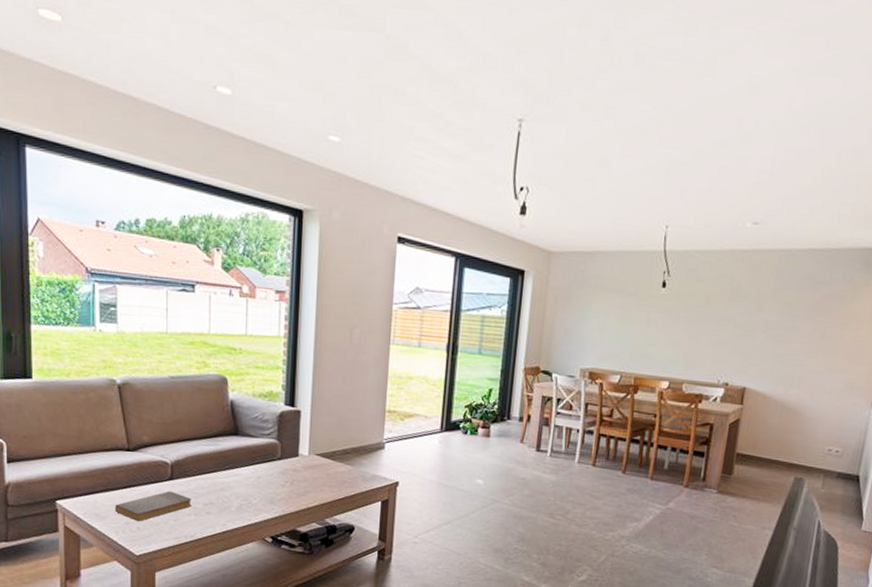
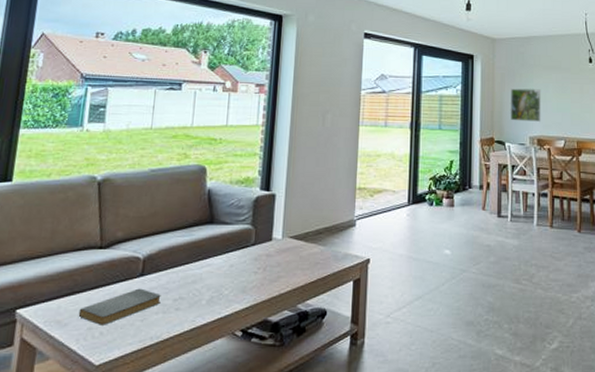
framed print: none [561,312,601,353] -> present [511,88,542,122]

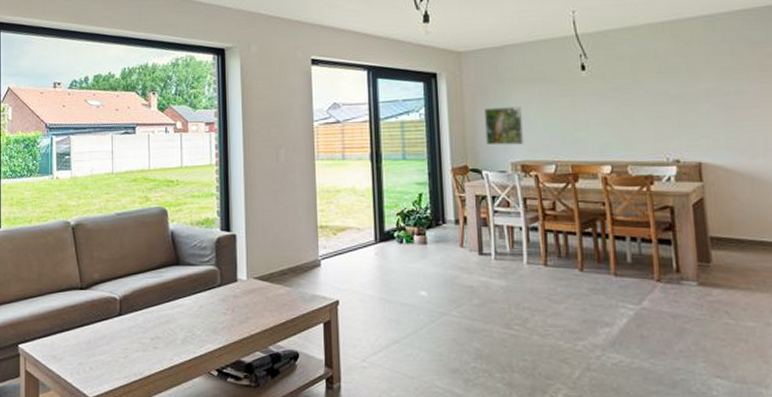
book: present [78,288,161,325] -> none [70,327,139,361]

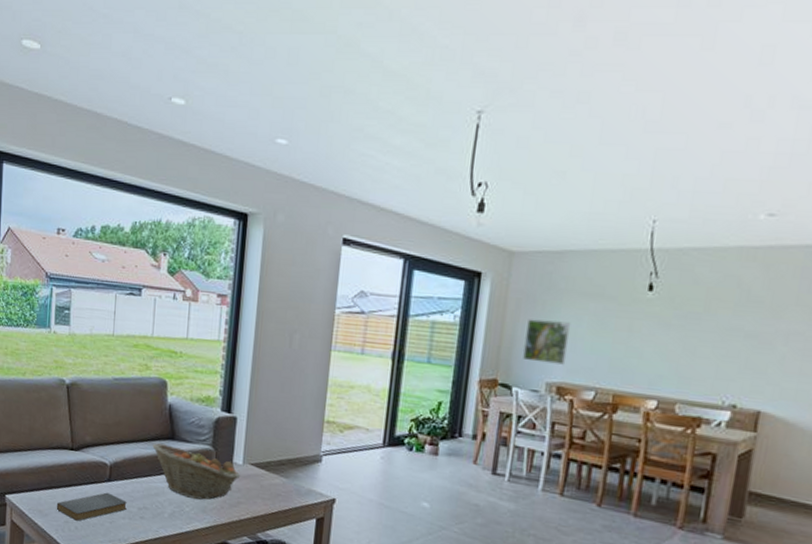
book: none [70,327,139,361] -> present [56,492,127,521]
fruit basket: none [159,271,246,322] -> present [152,443,241,500]

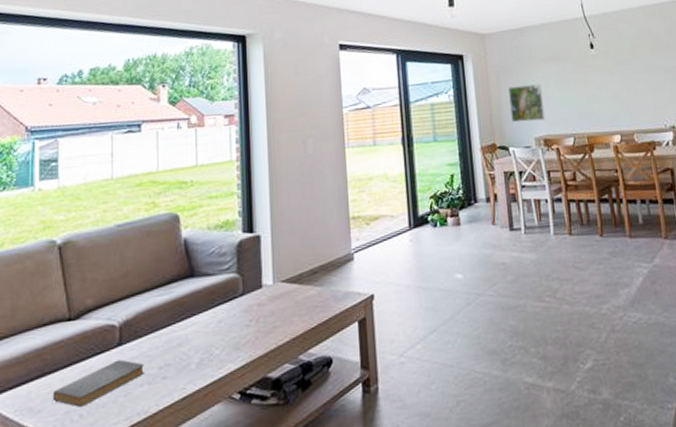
fruit basket: present [152,443,241,500] -> none [169,279,273,339]

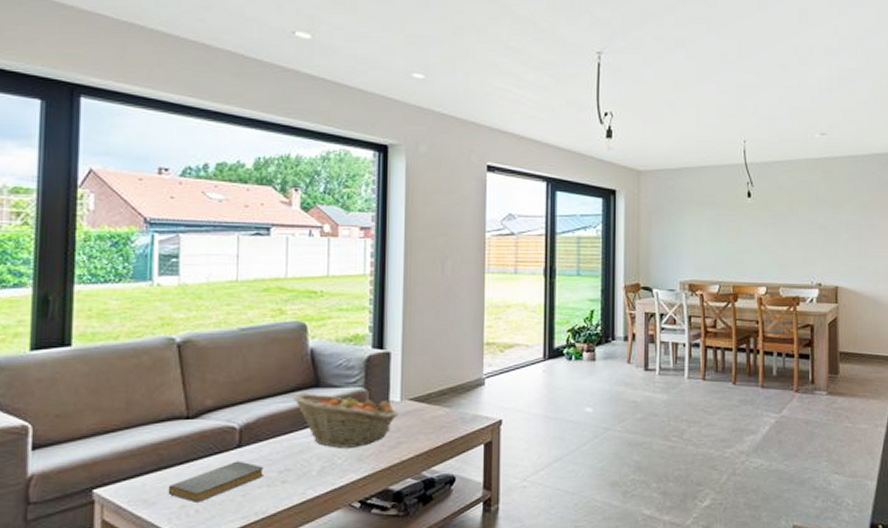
fruit basket: none [169,279,273,339] -> present [292,393,399,449]
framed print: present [508,84,546,123] -> none [659,228,694,265]

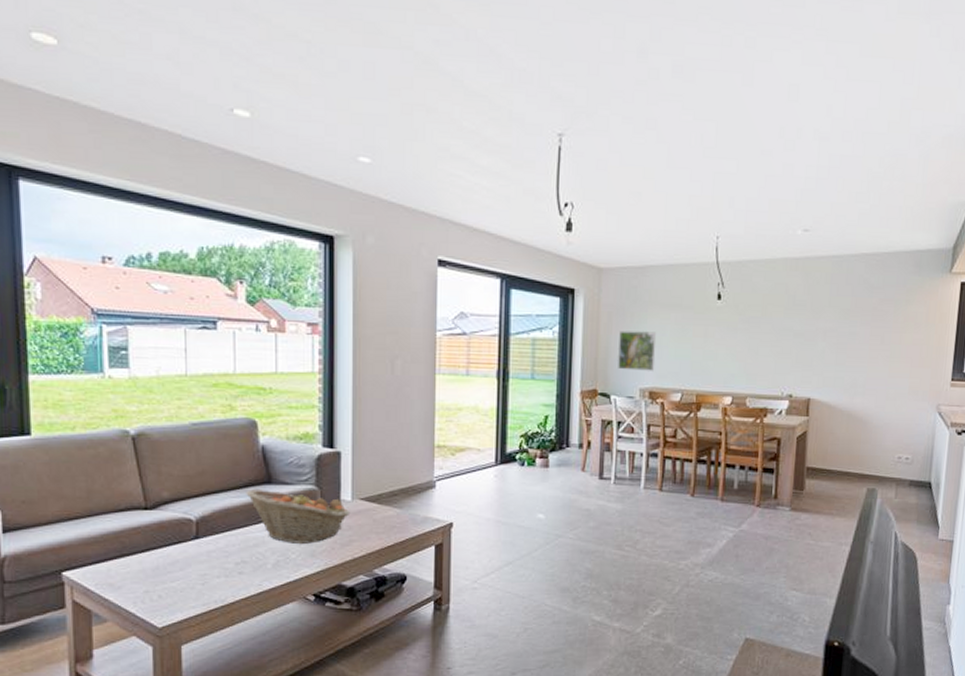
book: present [168,461,264,502] -> none [131,551,221,588]
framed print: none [659,228,694,265] -> present [618,331,657,371]

